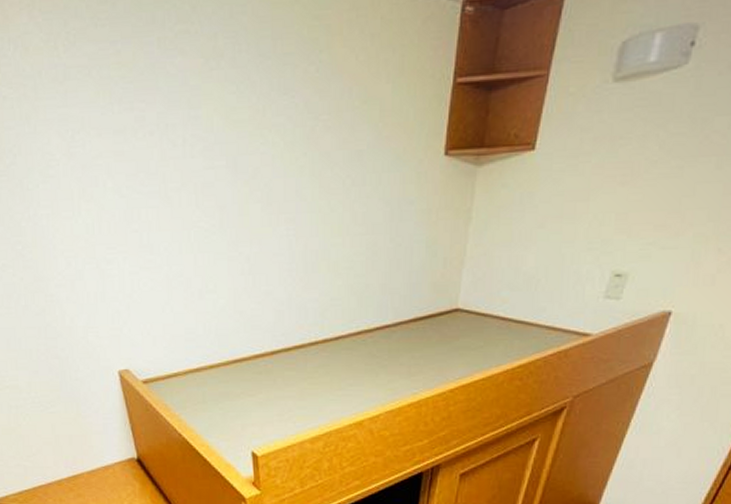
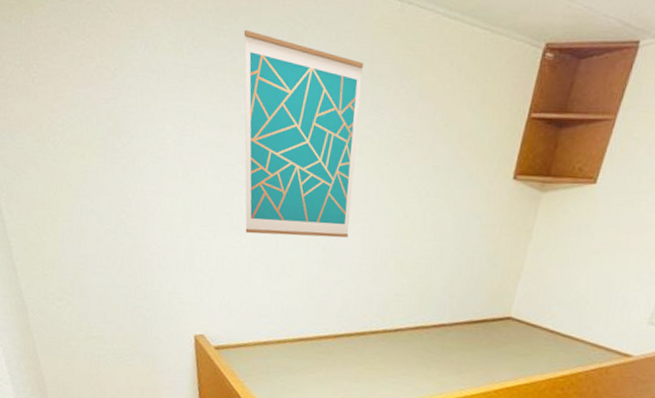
wall art: none [124,15,272,251] -> present [243,29,364,238]

